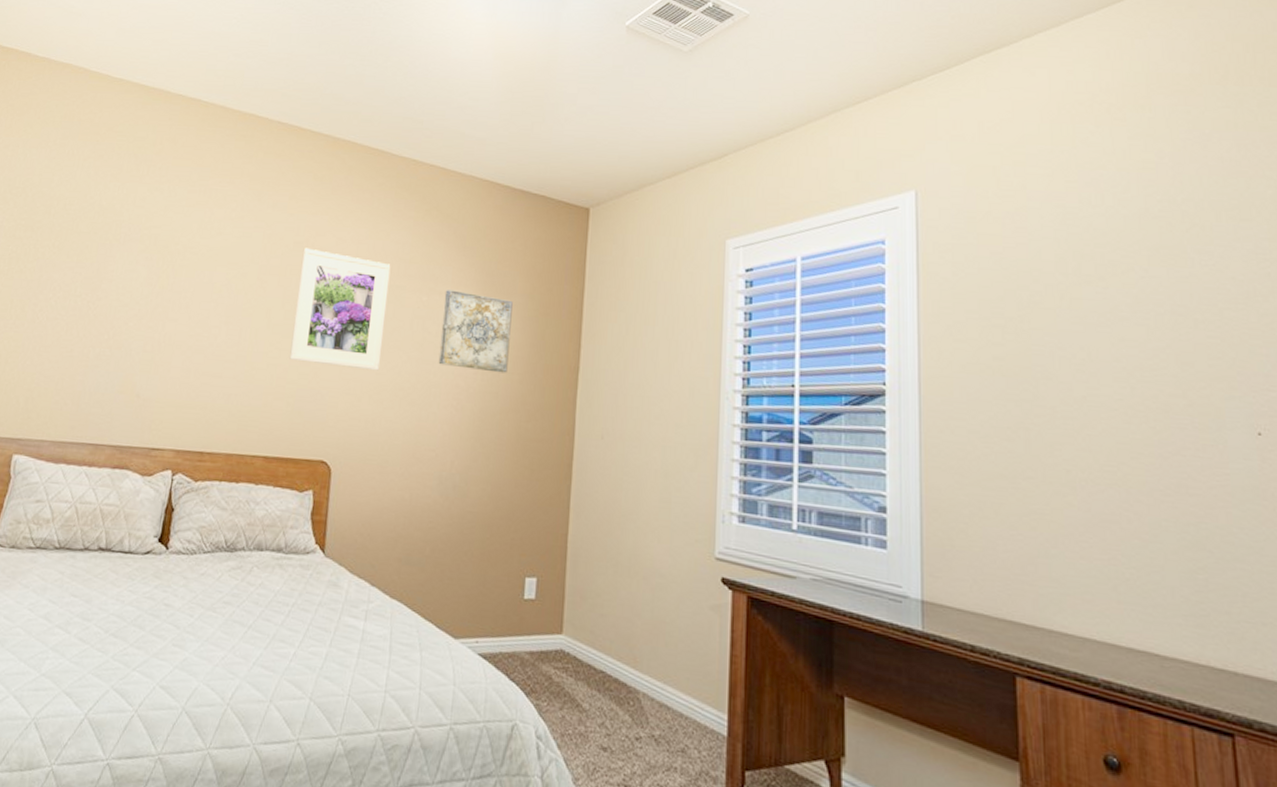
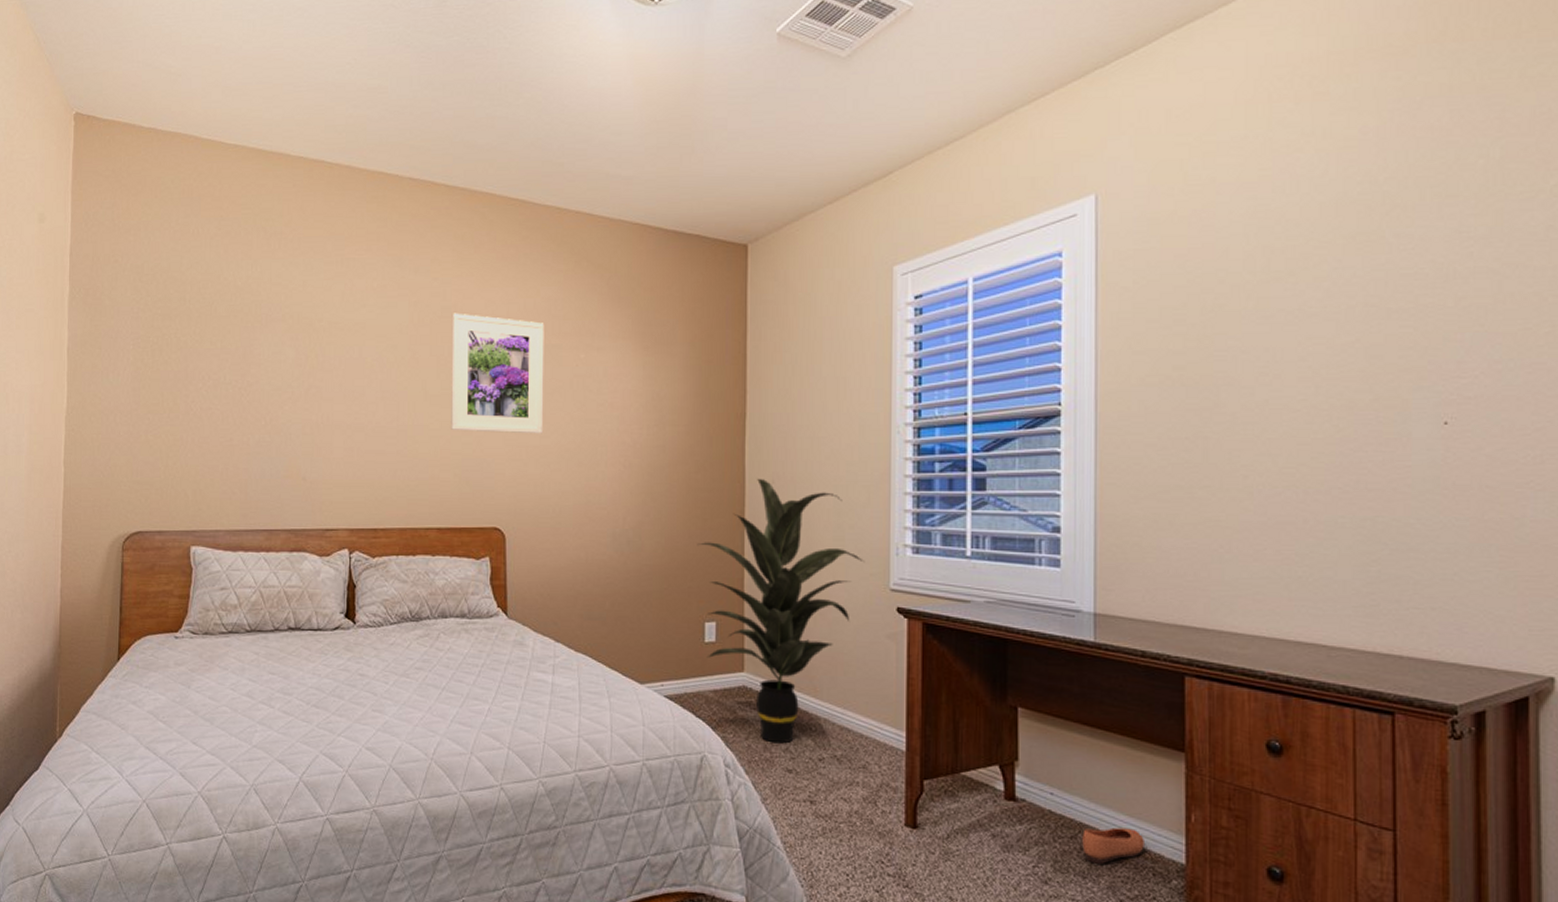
wall art: present [438,290,513,373] -> none [602,345,674,426]
indoor plant: none [523,433,691,718] -> present [697,479,865,744]

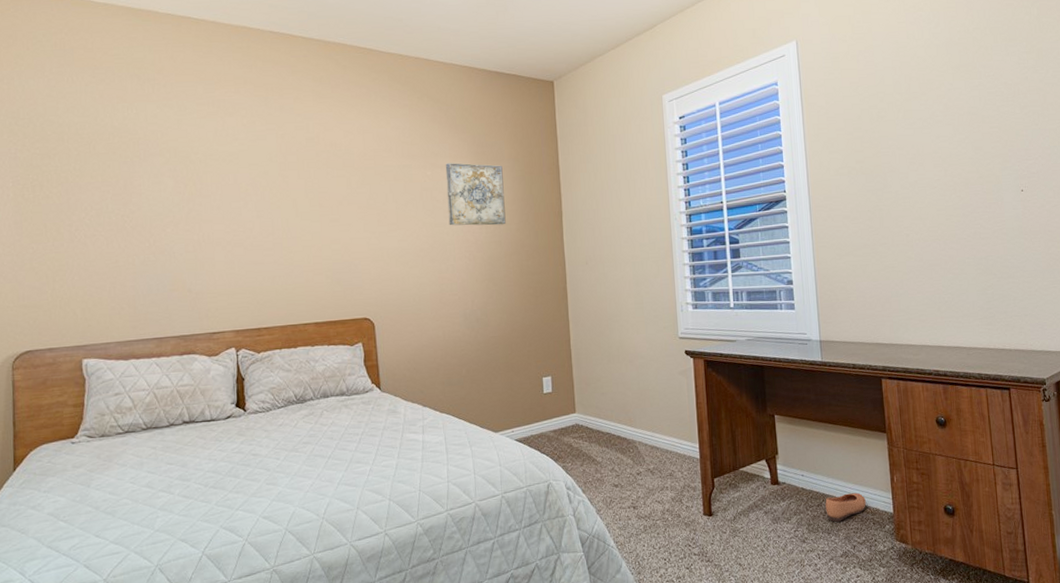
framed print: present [451,313,544,434] -> none [315,142,400,240]
wall art: none [602,345,674,426] -> present [445,163,506,226]
indoor plant: present [697,479,865,744] -> none [532,261,659,466]

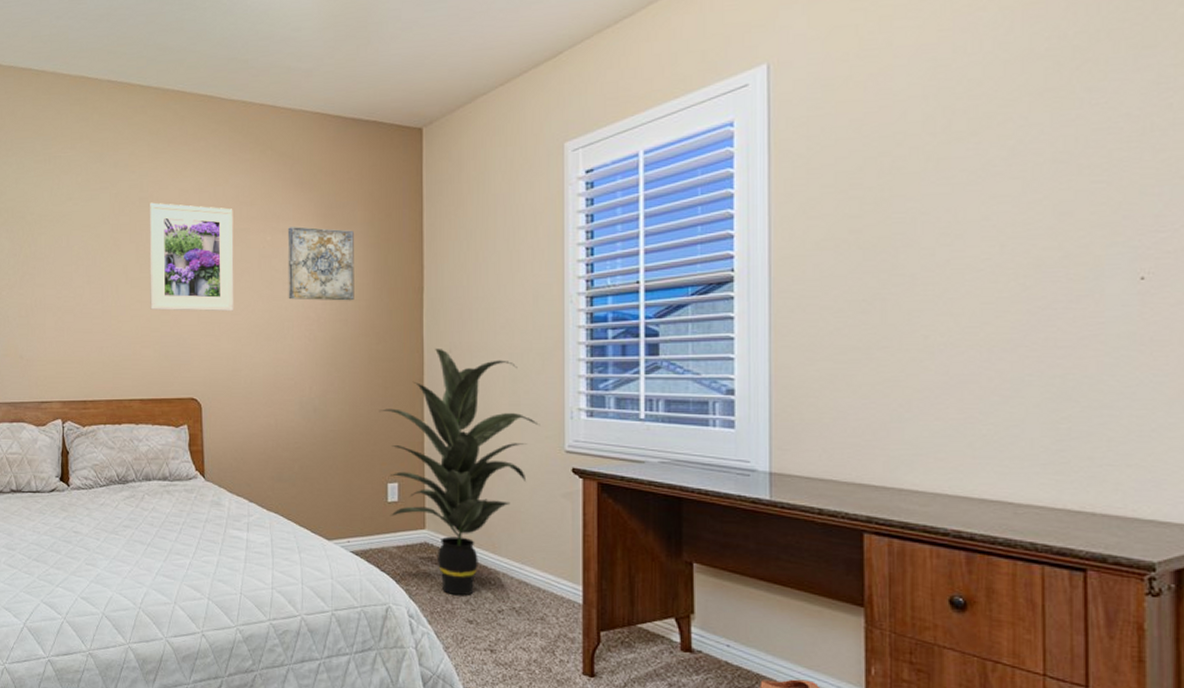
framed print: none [315,142,400,240] -> present [149,202,234,312]
indoor plant: none [532,261,659,466] -> present [379,349,540,596]

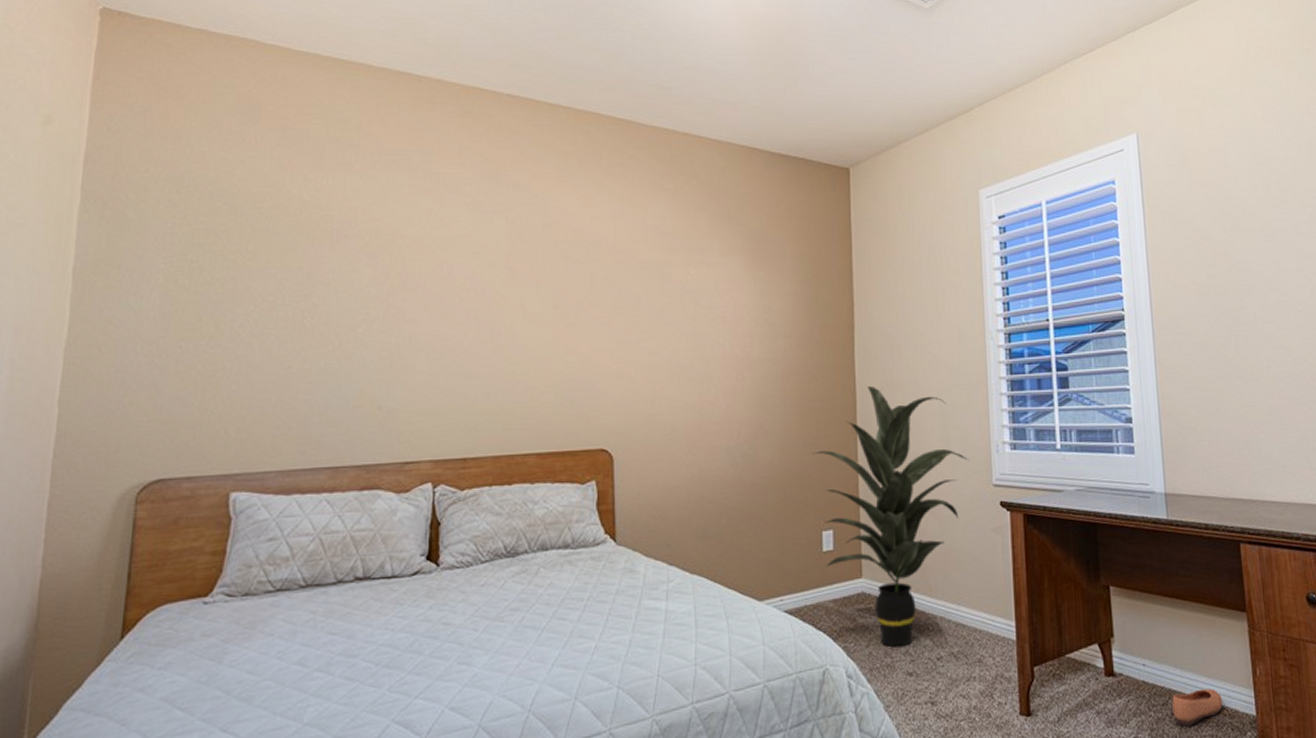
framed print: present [149,202,234,312] -> none [553,229,653,351]
wall art: present [287,227,354,301] -> none [713,260,785,339]

